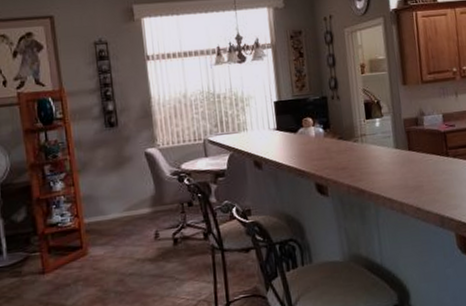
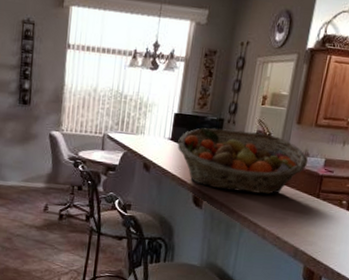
fruit basket: none [285,102,426,171] -> present [177,127,308,195]

